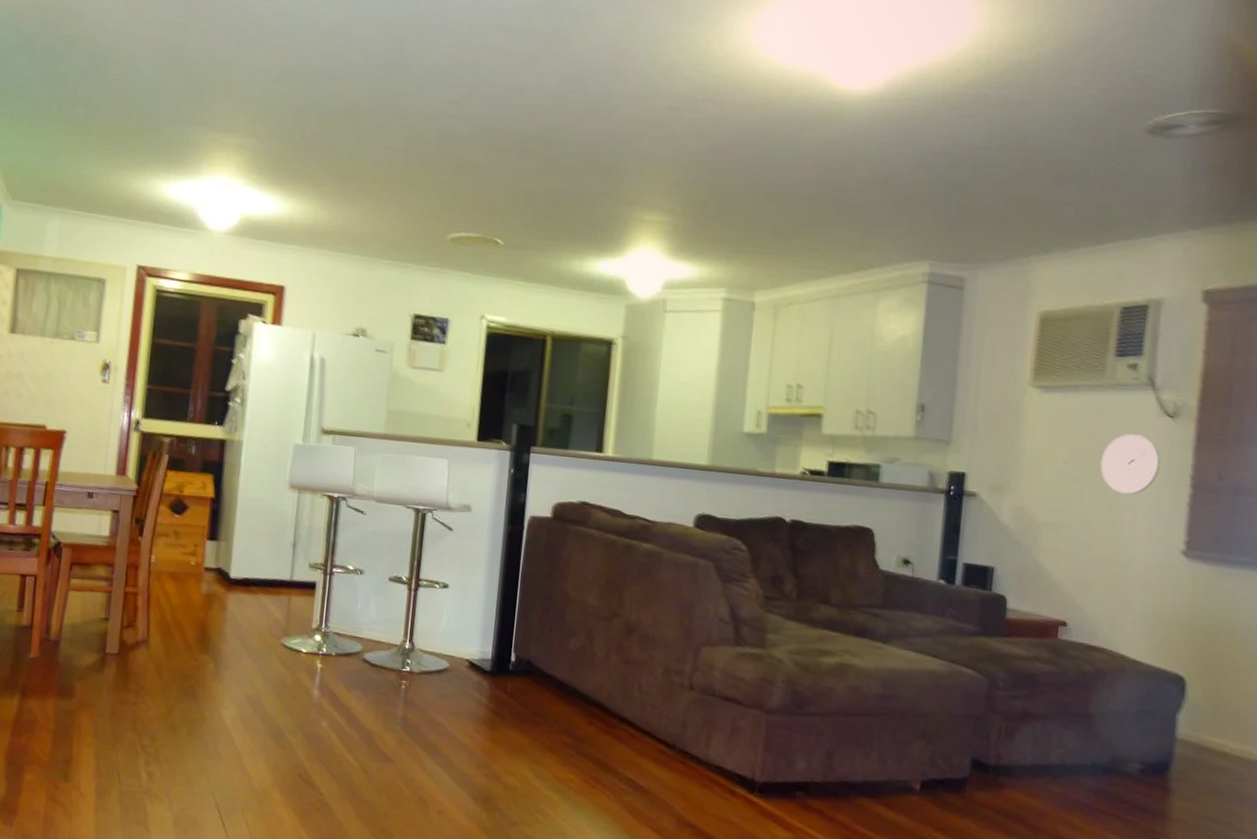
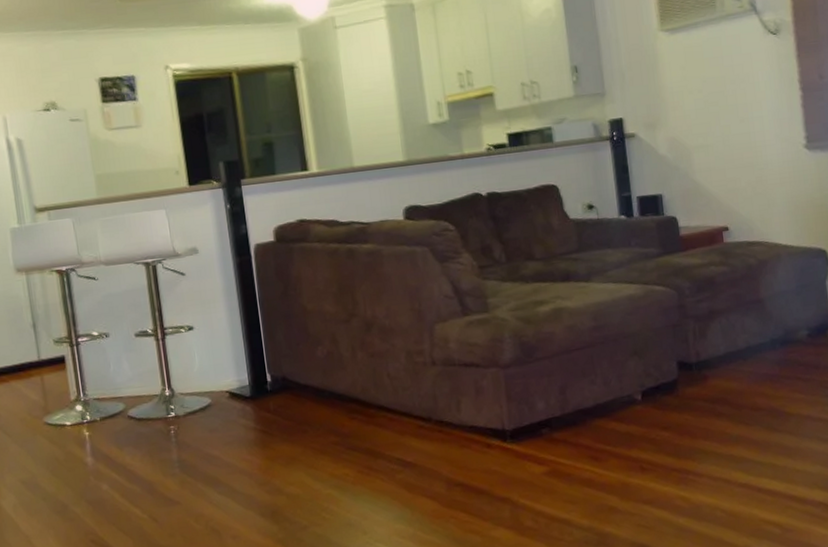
wall clock: present [1100,434,1160,495] -> none [727,54,774,108]

